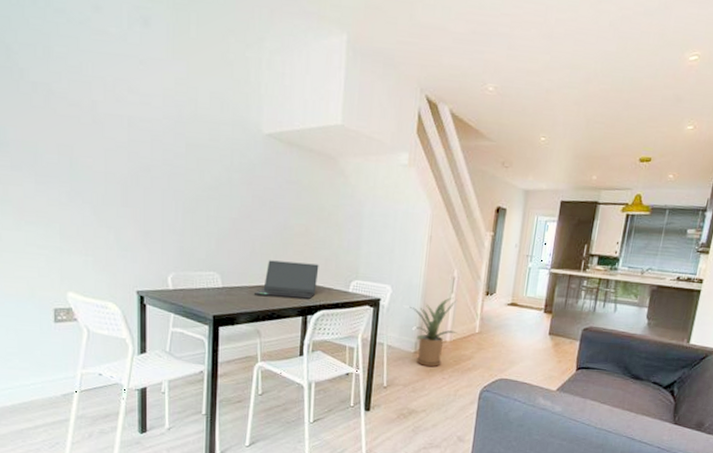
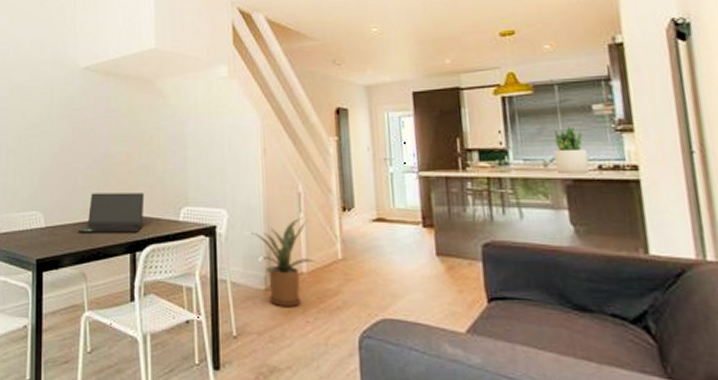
planter: none [648,244,675,283] -> present [554,126,589,175]

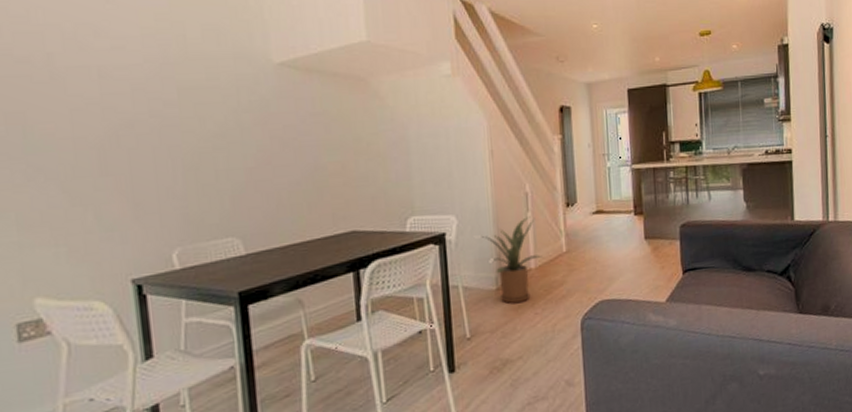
laptop: present [78,193,145,234] -> none [289,205,366,258]
planter: present [554,126,589,175] -> none [735,118,759,160]

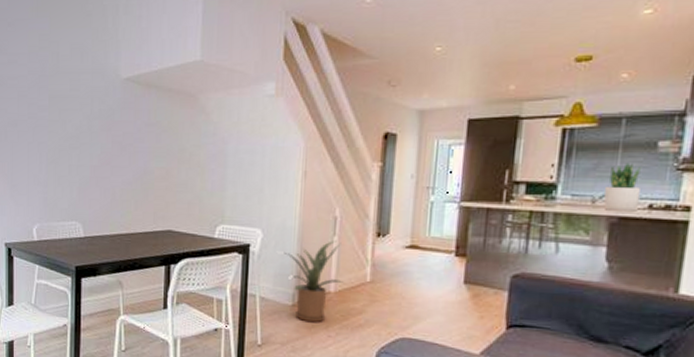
planter: none [735,118,759,160] -> present [603,163,641,213]

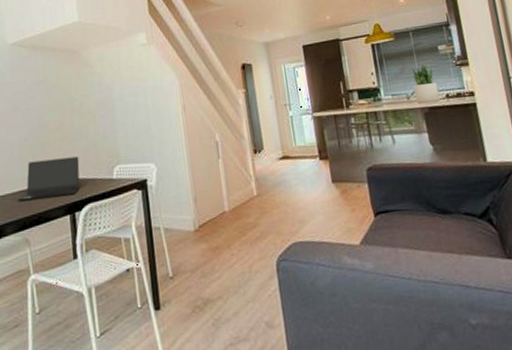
laptop: none [116,207,182,248] -> present [18,156,80,202]
house plant: present [284,241,344,323] -> none [178,163,235,245]

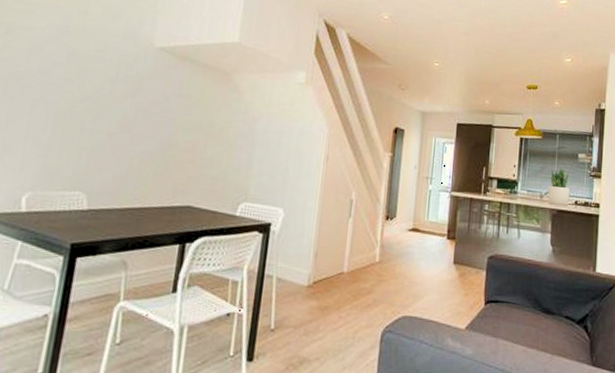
laptop: present [18,156,80,202] -> none [125,179,204,225]

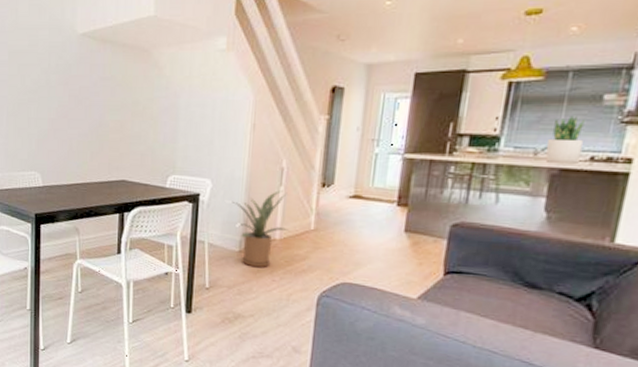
house plant: none [303,222,356,304] -> present [232,190,289,268]

